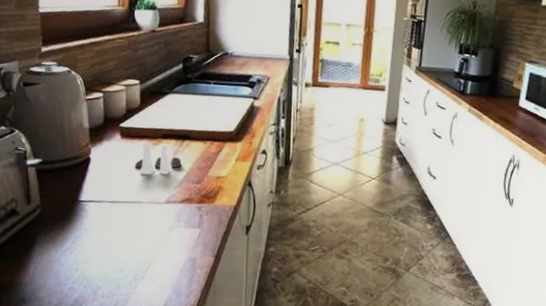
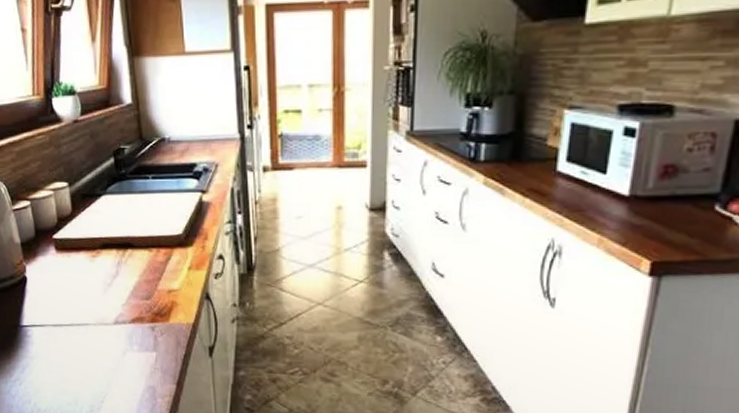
salt and pepper shaker set: present [134,142,182,174] -> none [74,254,127,292]

